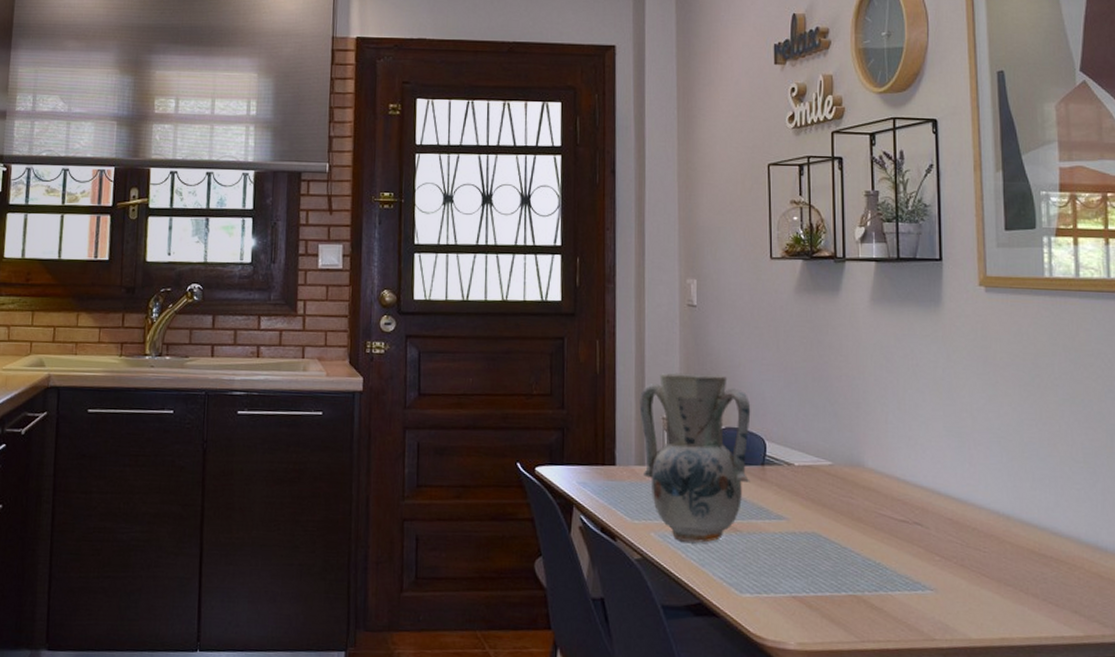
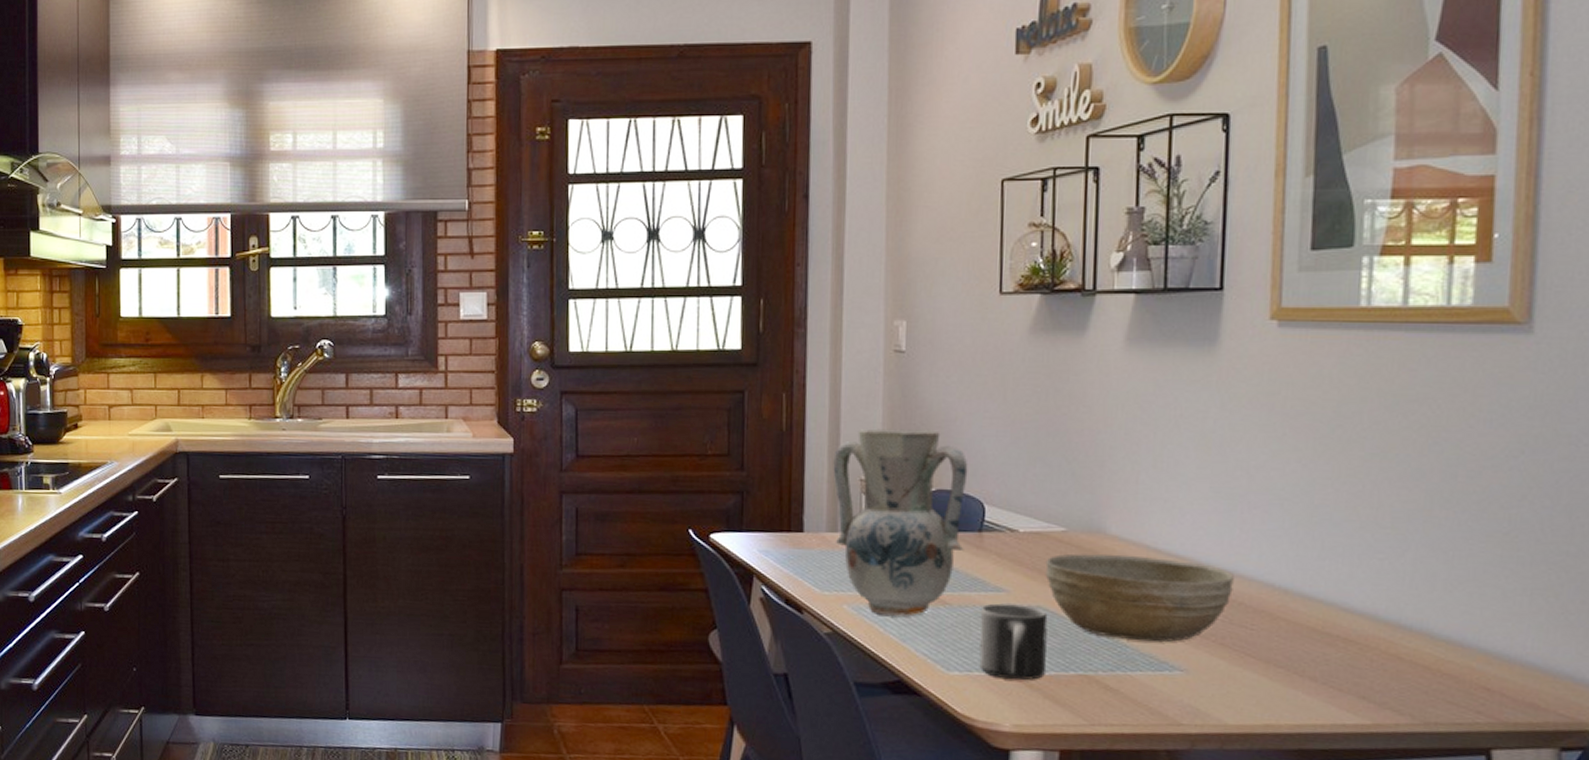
mug: none [766,530,821,601] -> present [979,603,1048,681]
bowl: none [817,485,967,565] -> present [1045,553,1234,643]

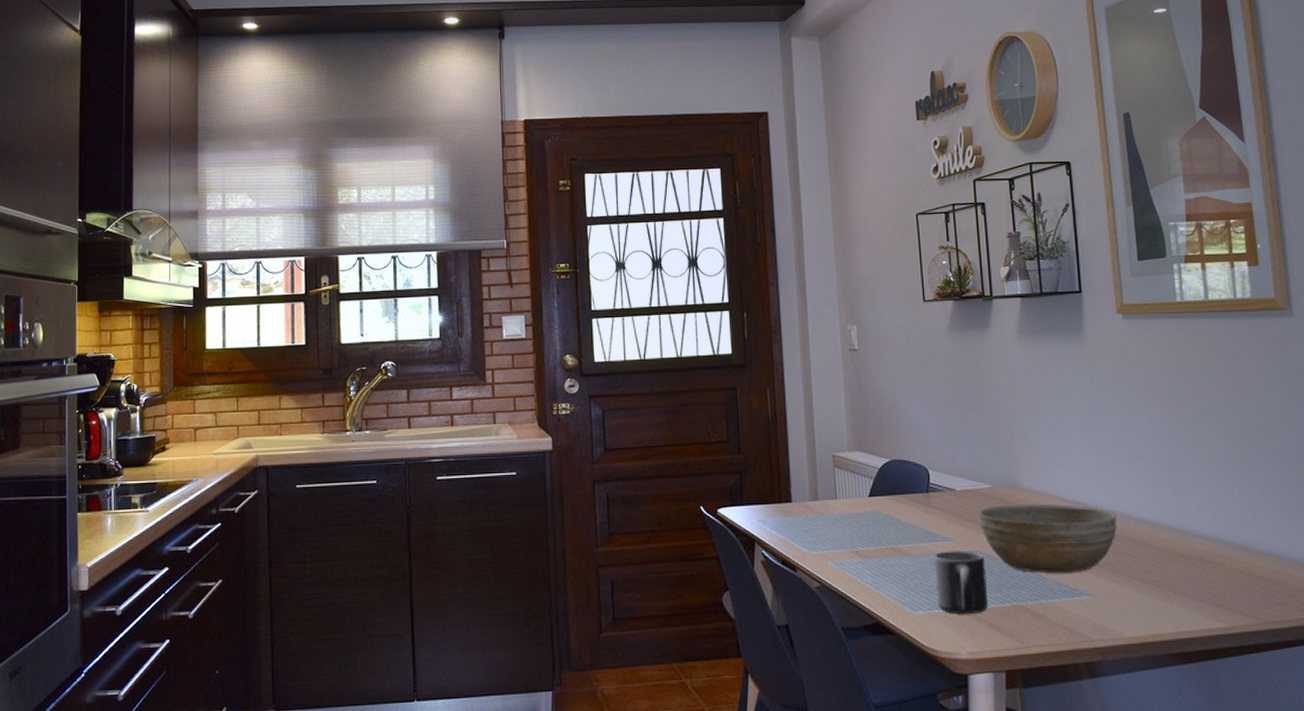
vase: present [833,428,968,617] -> none [810,412,917,568]

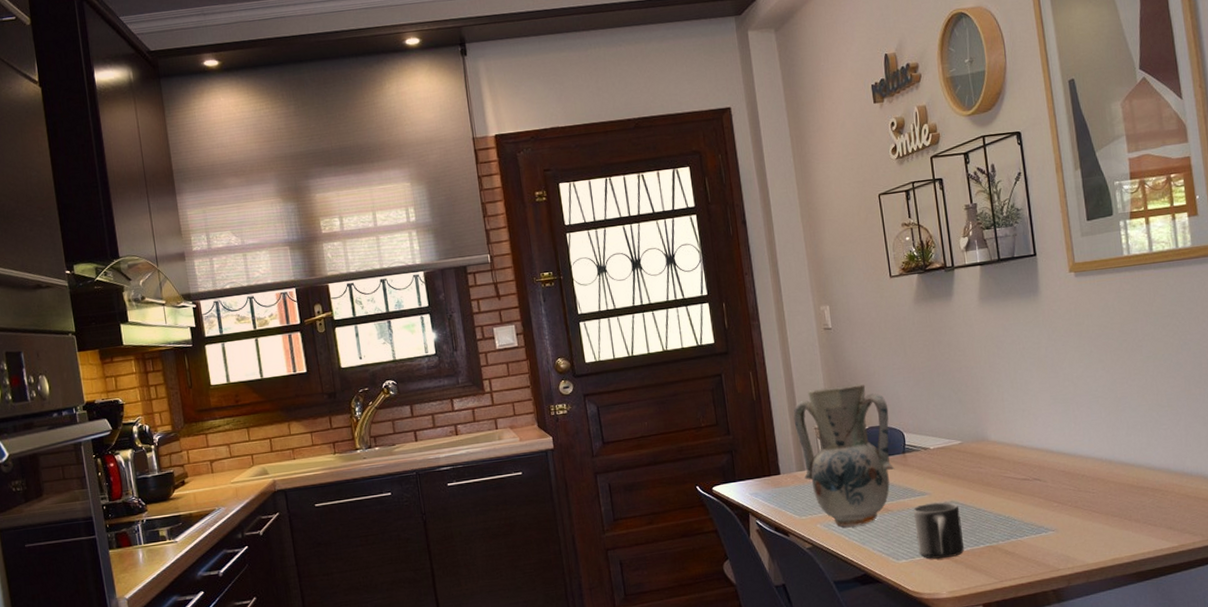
vase: none [810,412,917,568] -> present [793,383,895,527]
bowl: present [978,503,1117,574] -> none [951,451,1077,516]

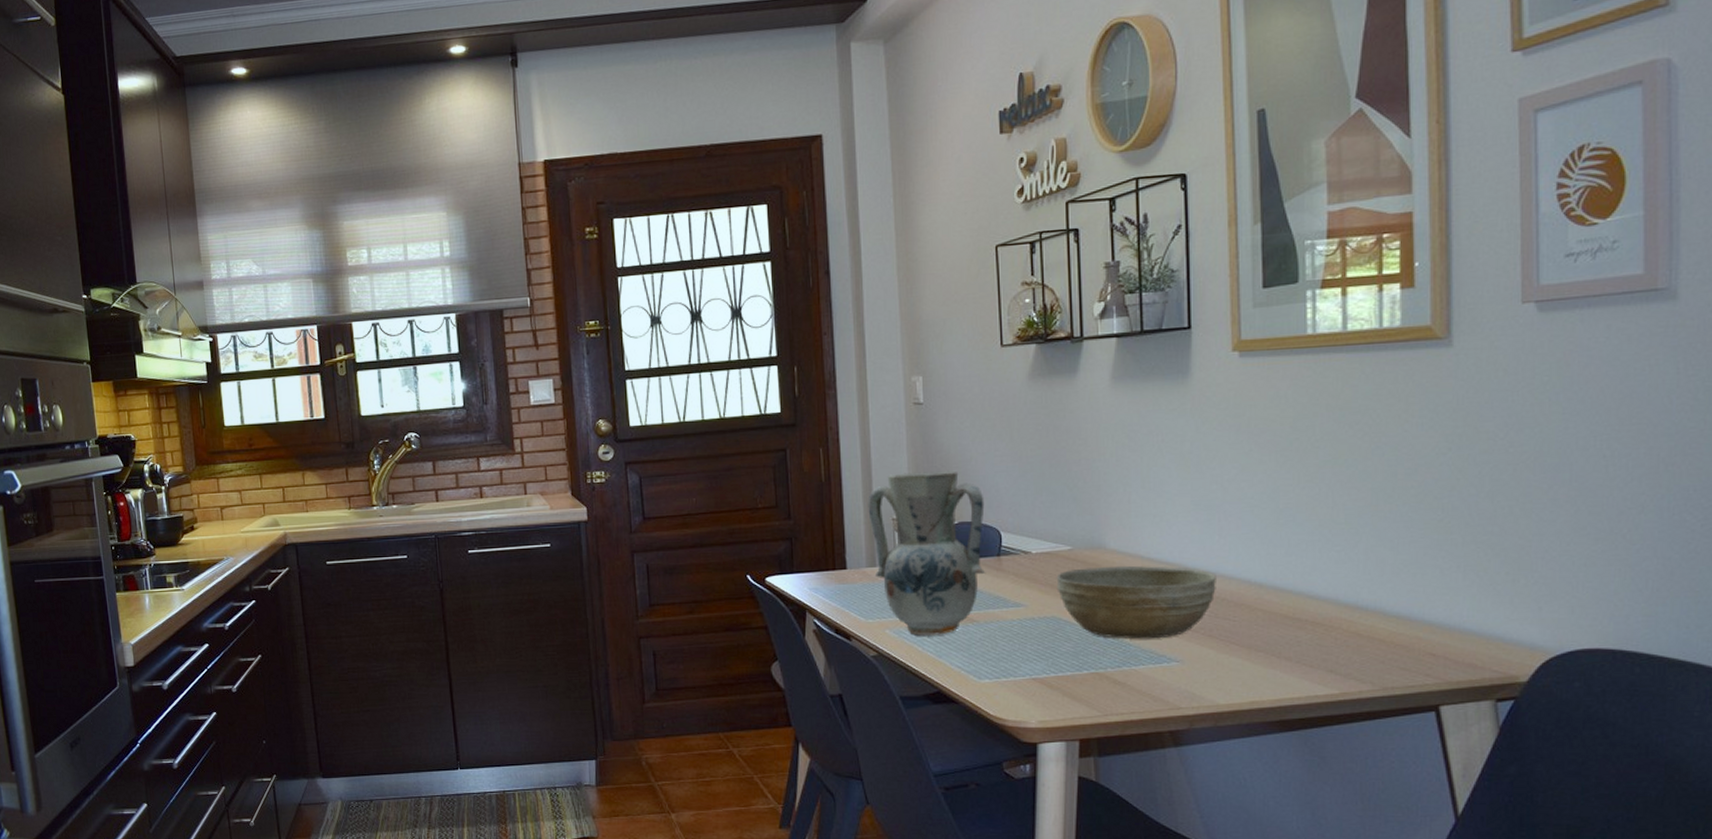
mug: present [913,502,964,559] -> none [1003,616,1062,683]
bowl: none [951,451,1077,516] -> present [1056,565,1216,639]

